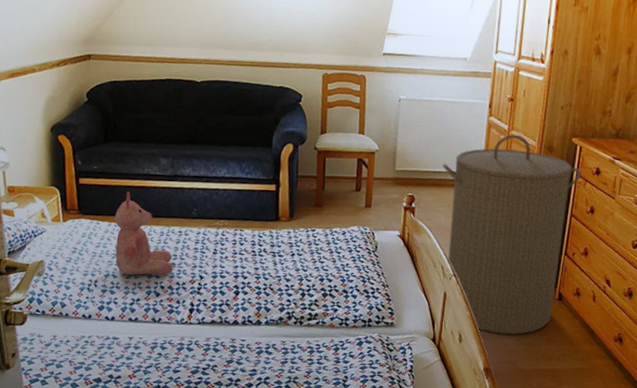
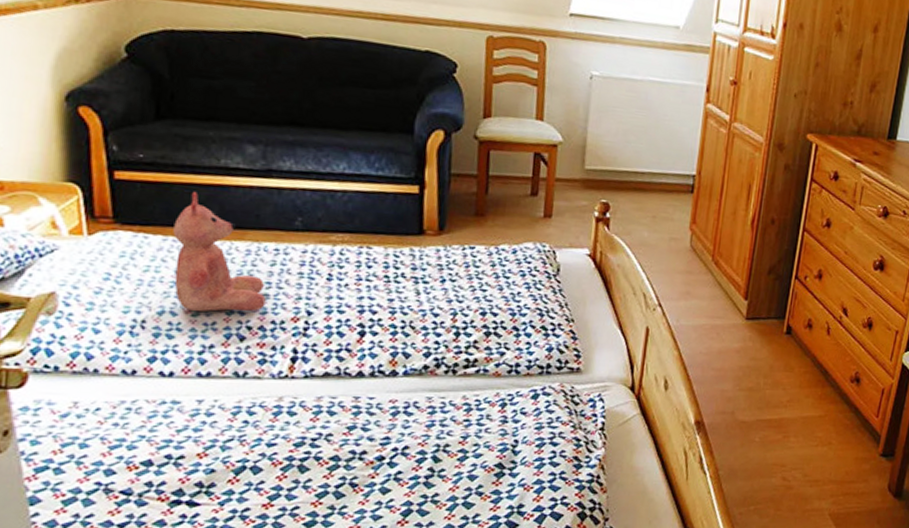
laundry hamper: present [443,134,582,335] -> none [646,127,817,379]

